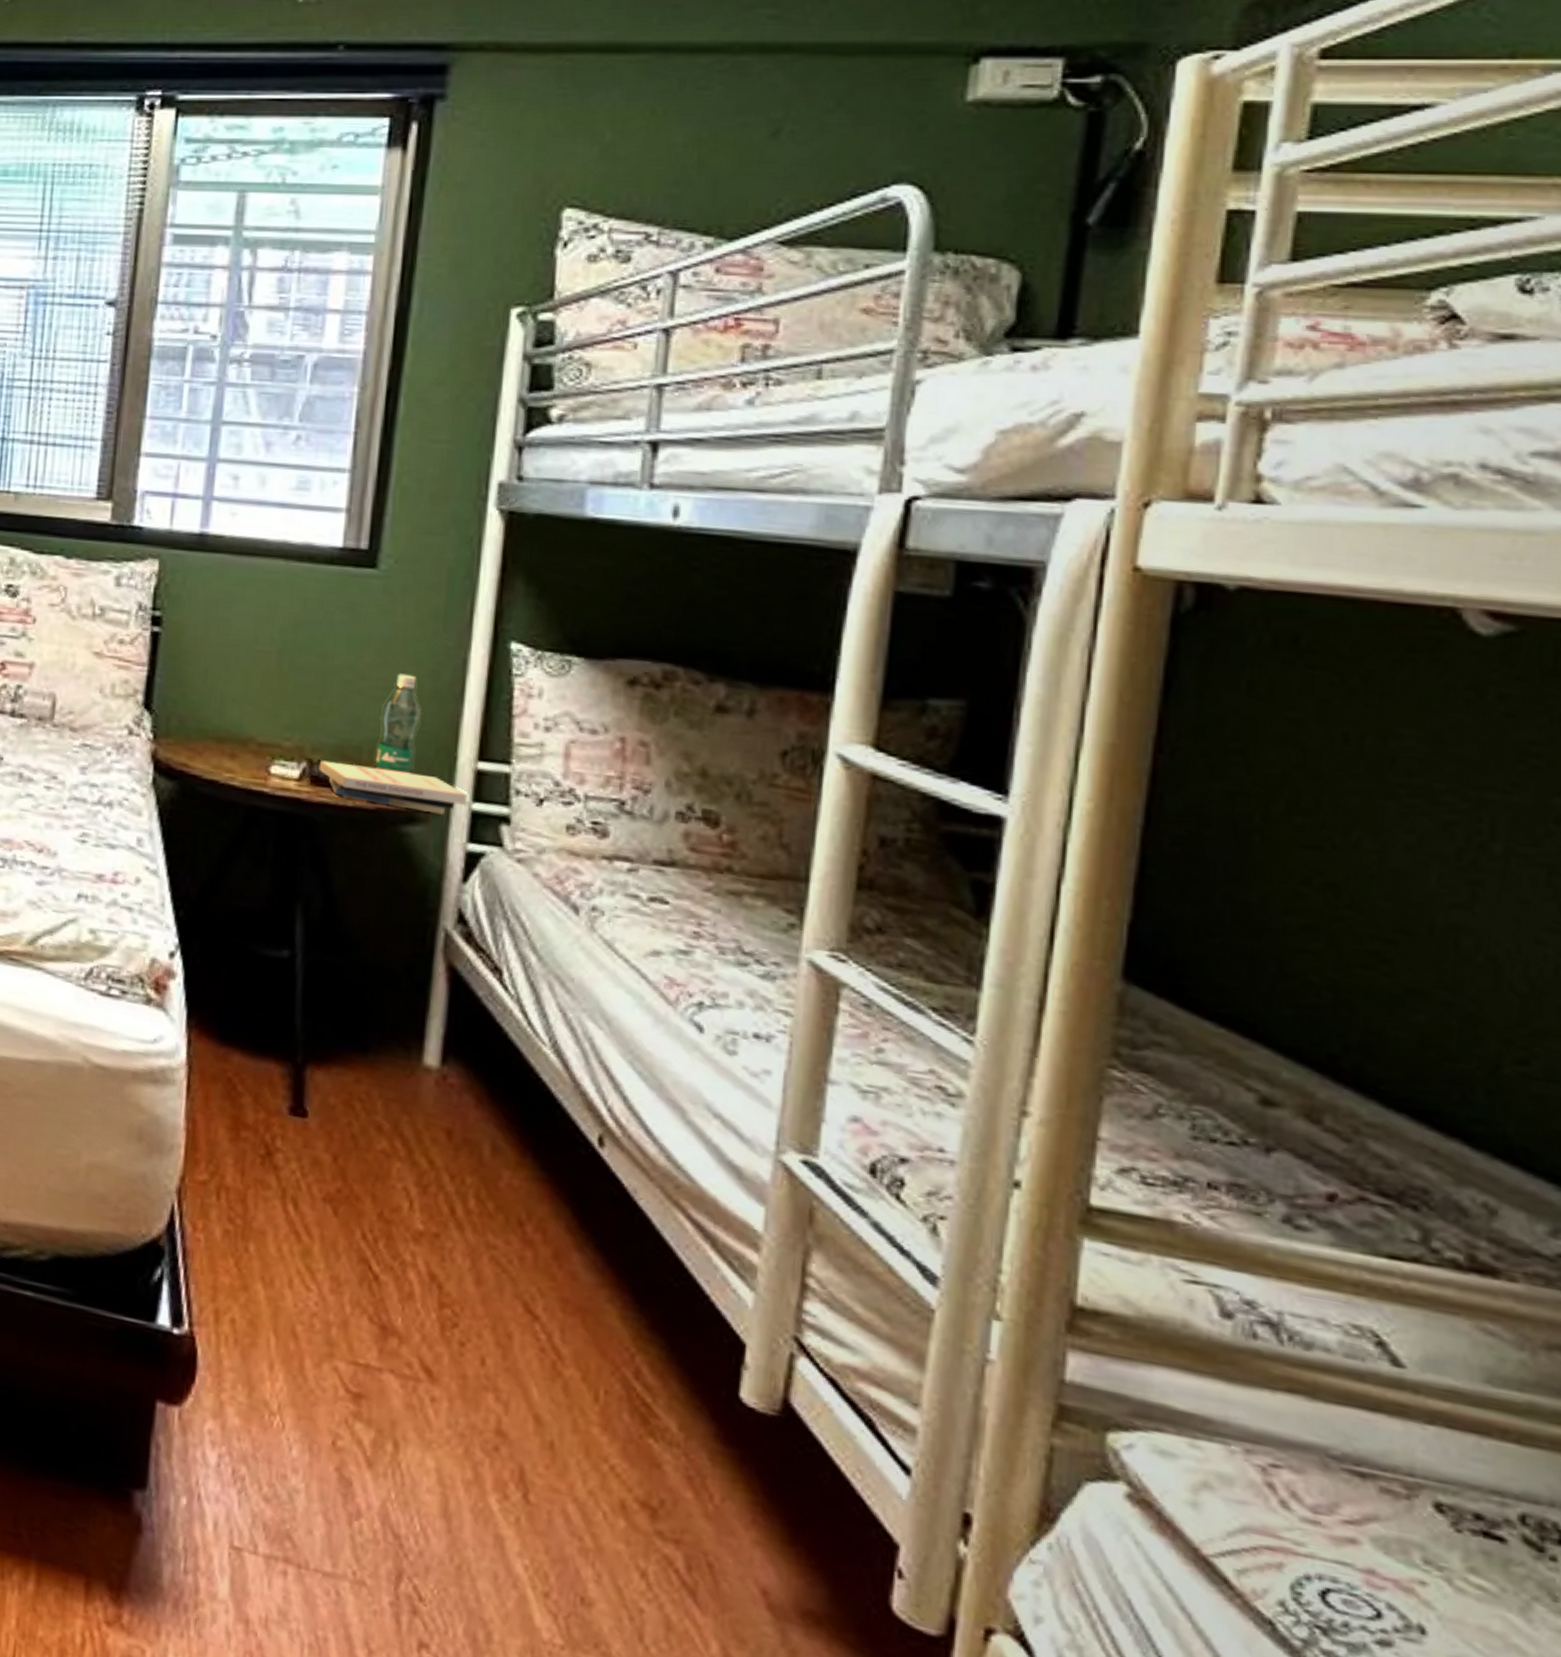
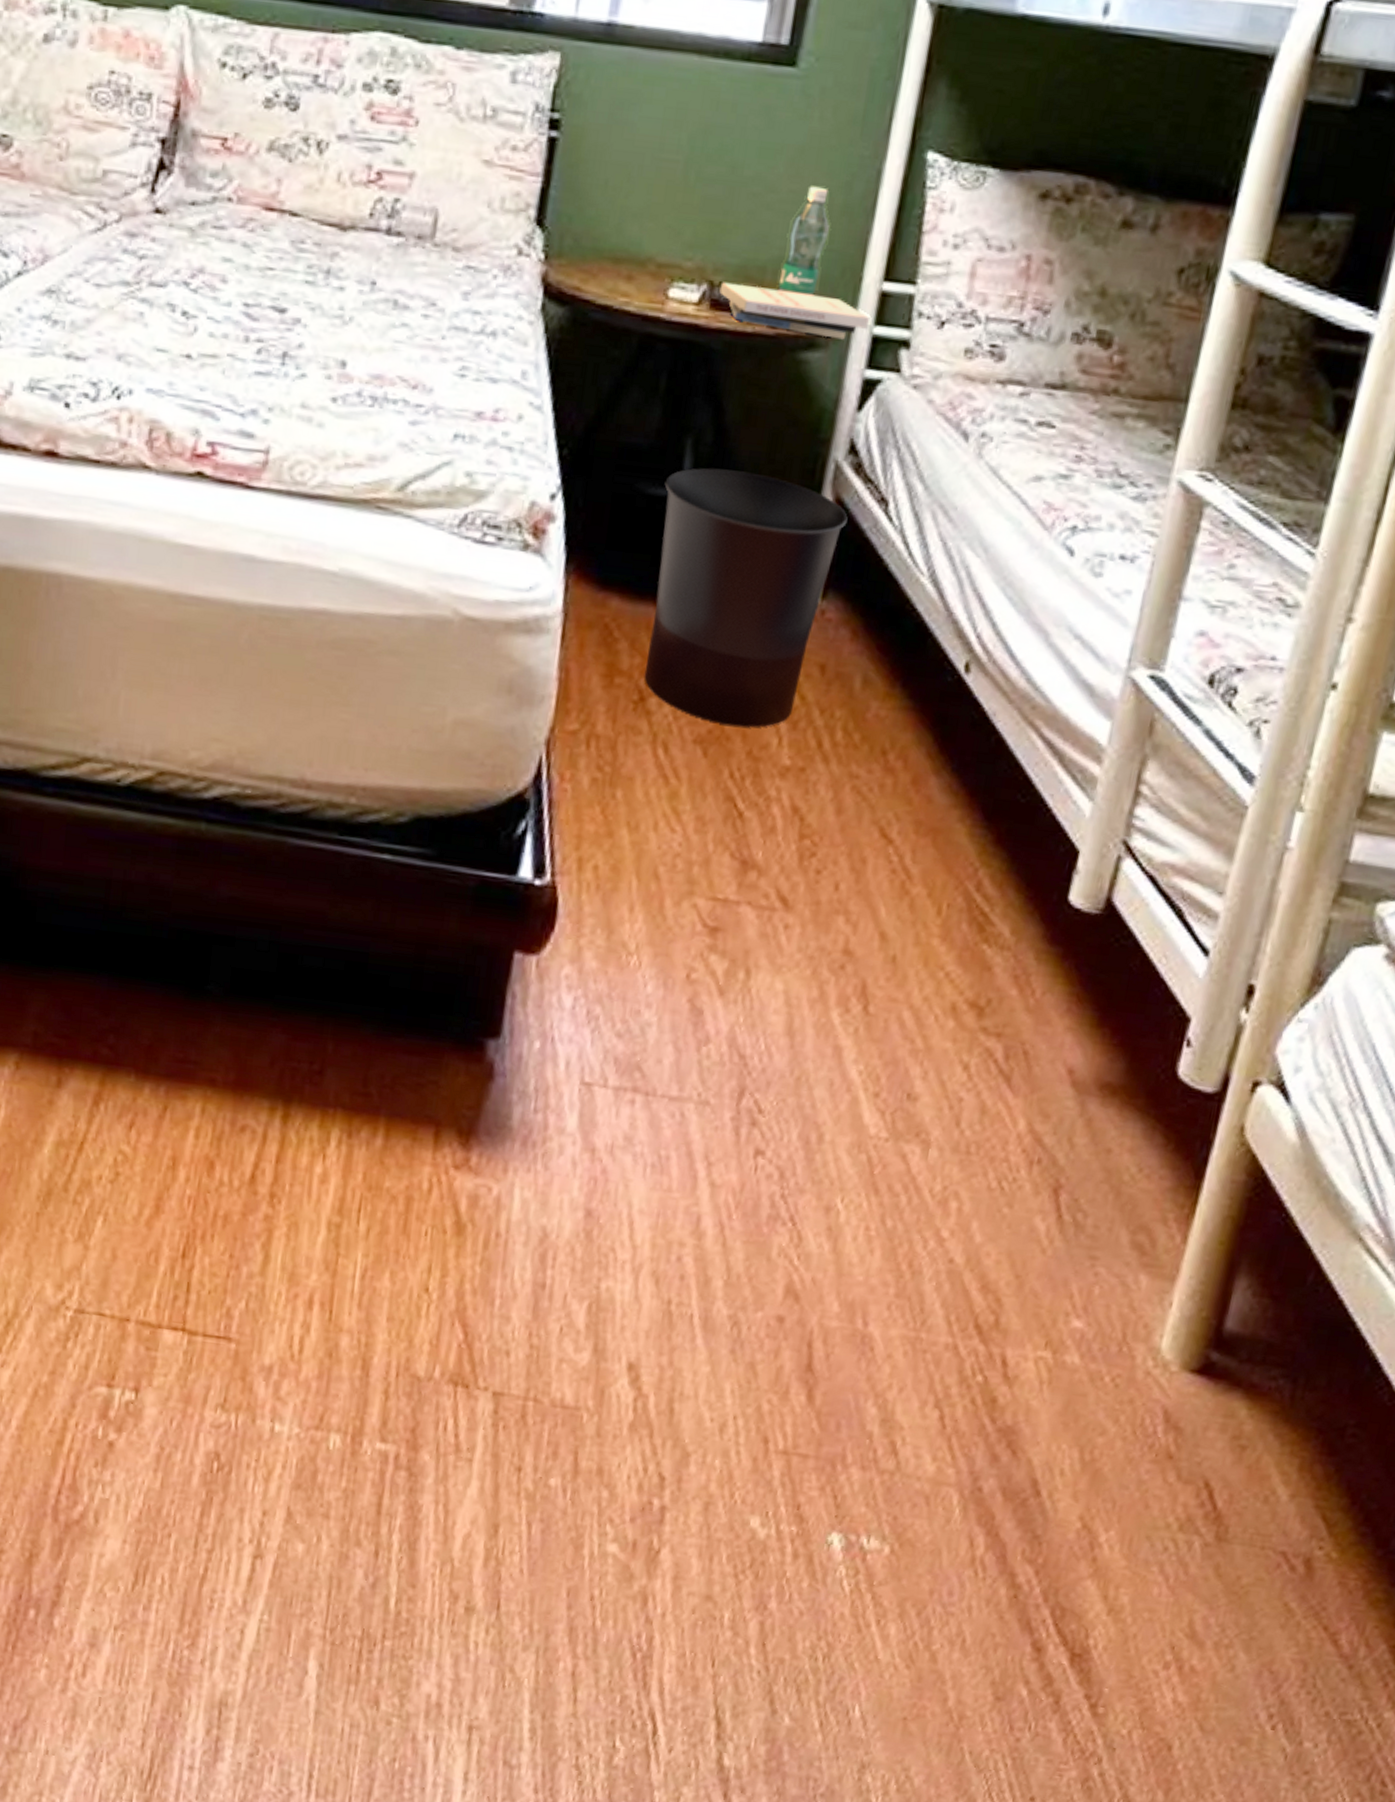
waste bin: none [269,932,462,1189] -> present [644,467,848,727]

